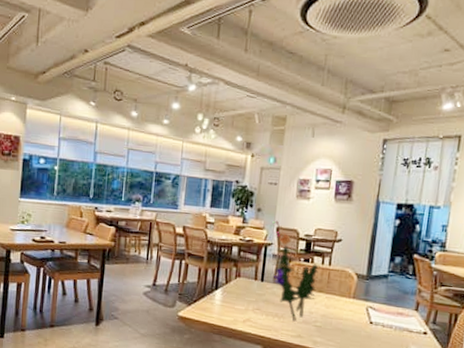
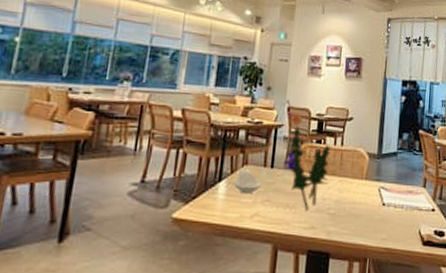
spoon rest: none [228,280,252,302] -> present [233,169,261,193]

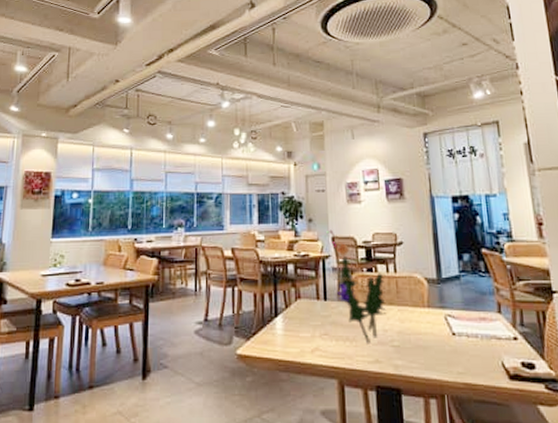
spoon rest: present [233,169,261,193] -> none [289,303,317,327]

